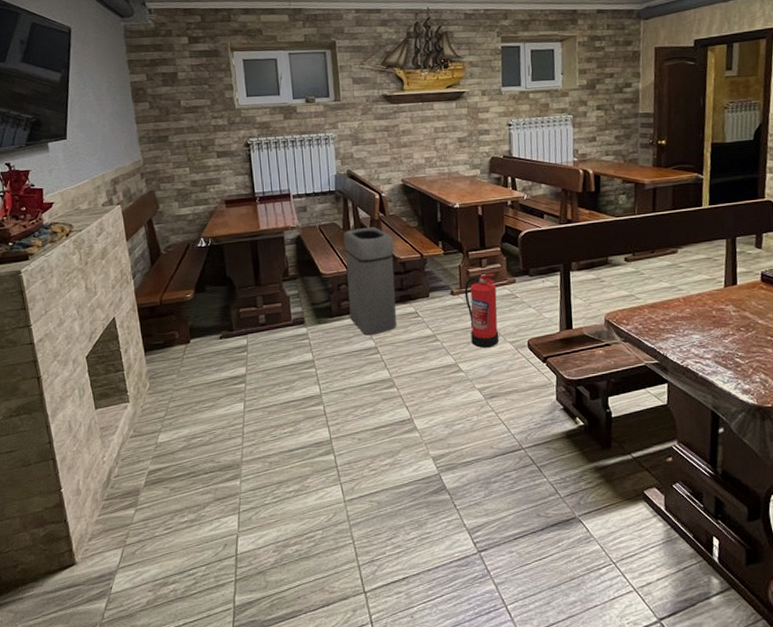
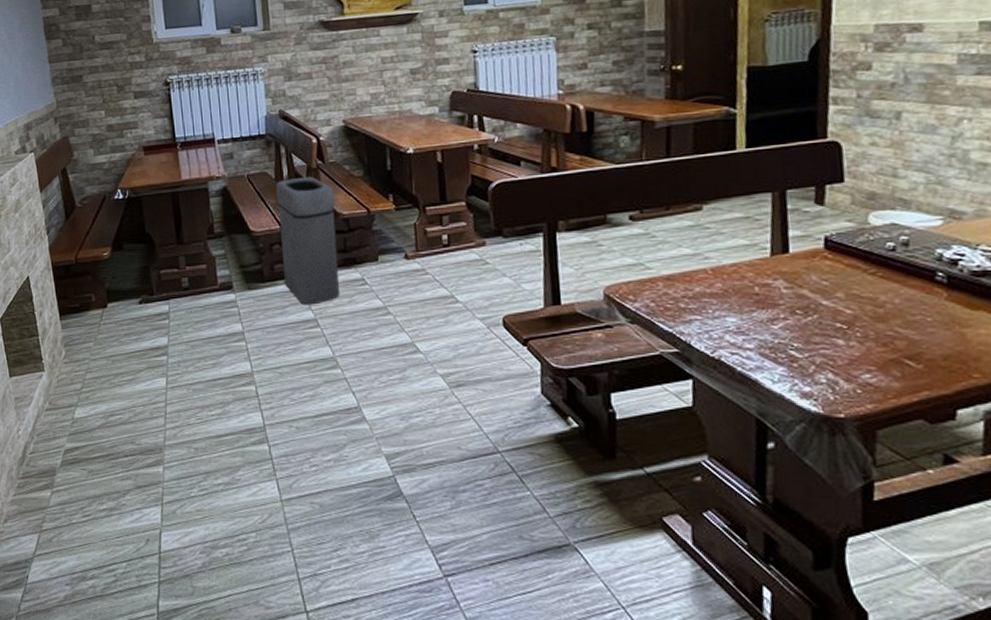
fire extinguisher: present [464,274,500,348] -> none [421,234,467,325]

